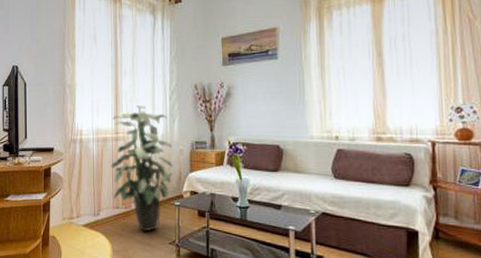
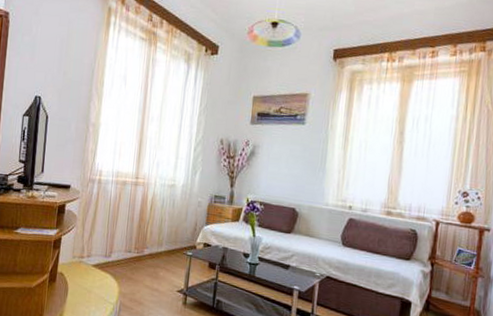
indoor plant: present [111,104,174,232] -> none [126,152,191,278]

